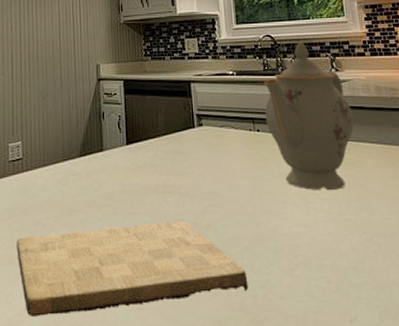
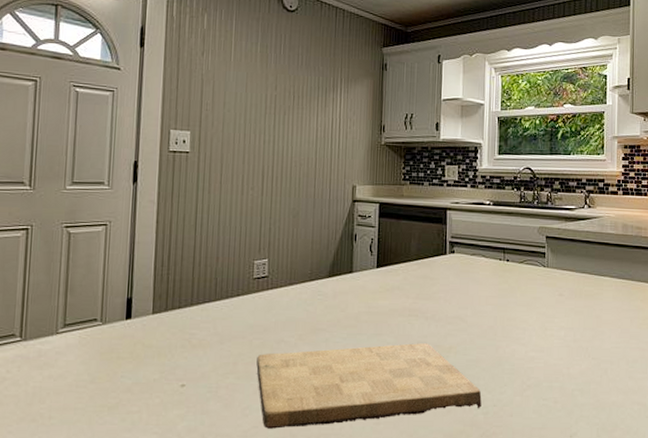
teapot: present [263,42,354,190] -> none [515,177,599,319]

